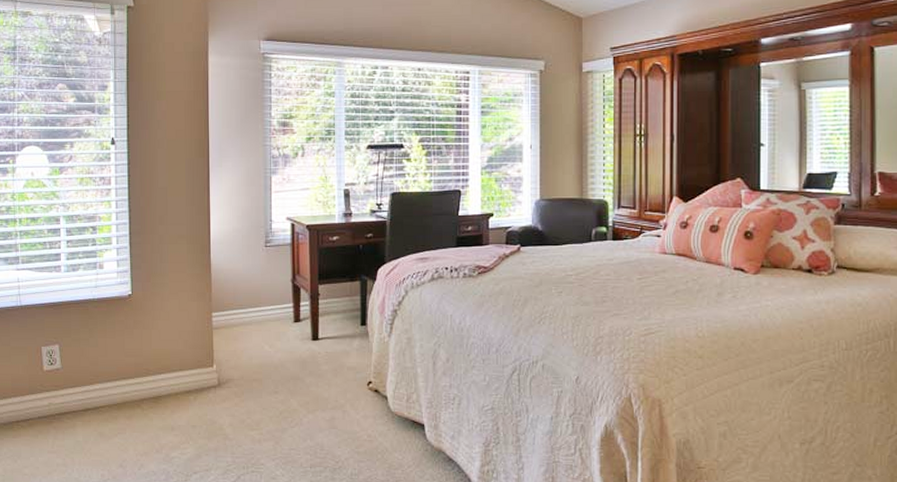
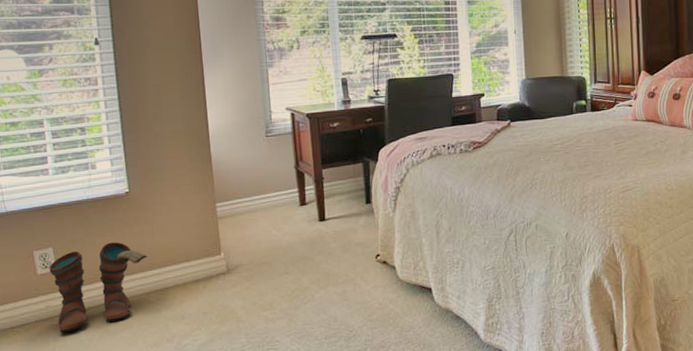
boots: none [54,344,144,432] -> present [49,242,148,333]

